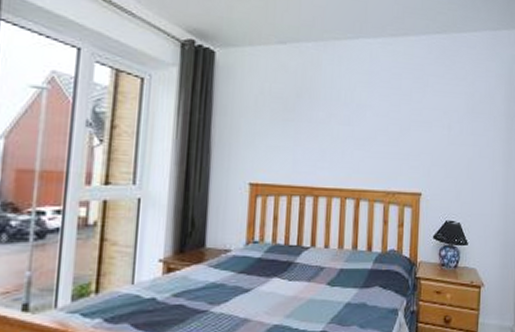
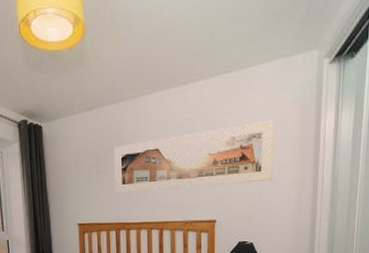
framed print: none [304,90,482,154] -> present [114,120,274,193]

